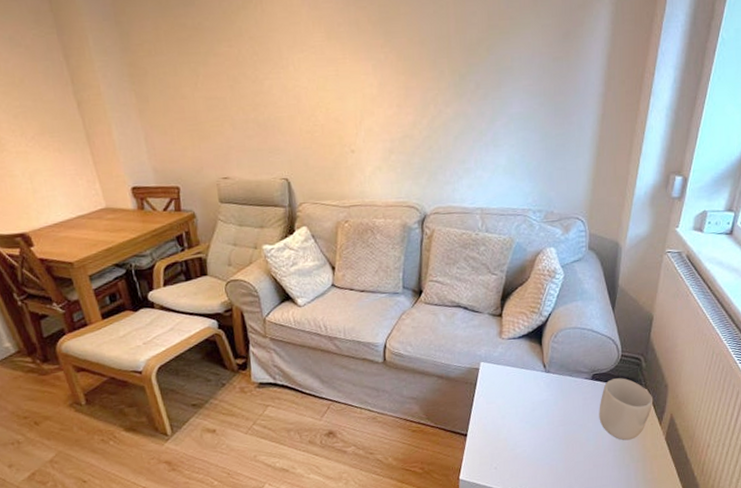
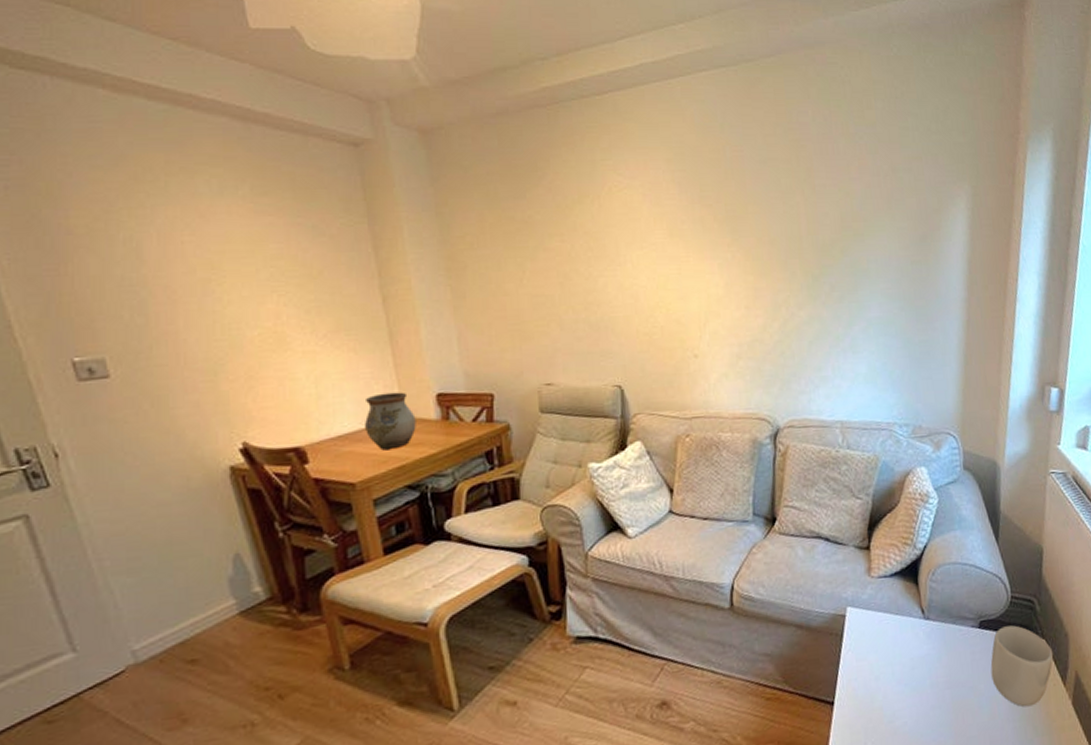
vase: none [73,186,118,236] -> present [365,392,416,451]

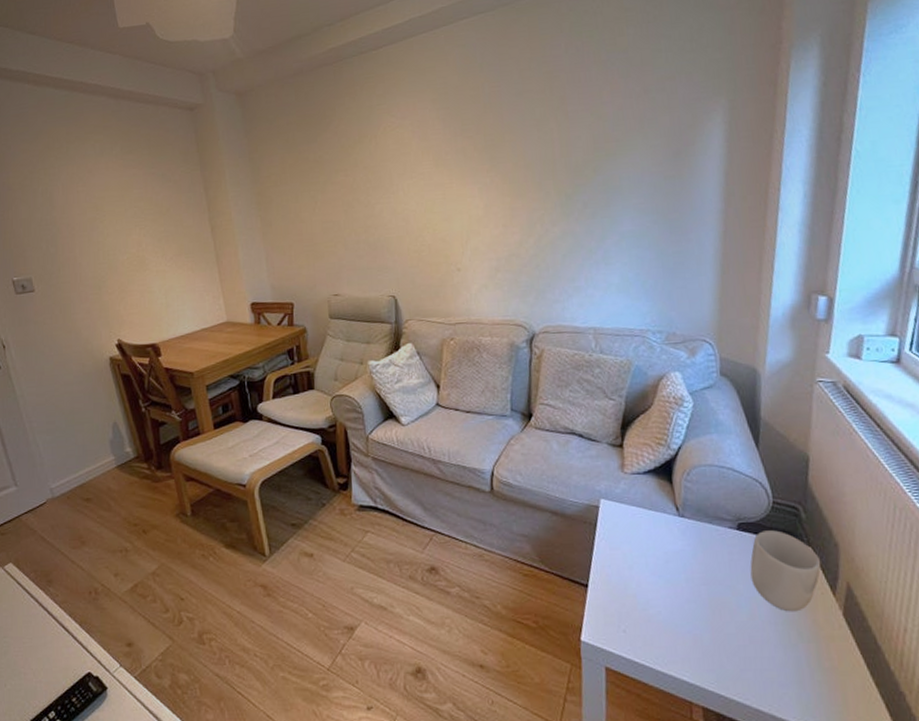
vase: present [365,392,416,451] -> none [200,301,236,347]

